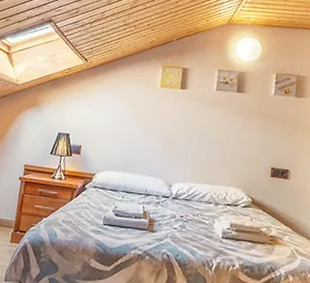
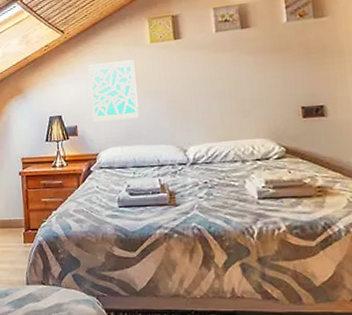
wall art: none [97,94,143,150] -> present [88,60,139,122]

